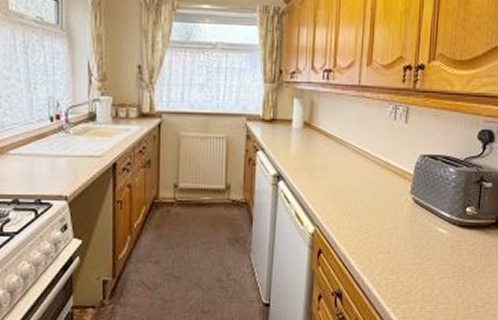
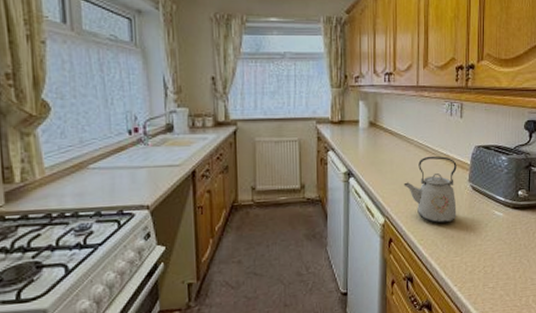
kettle: none [337,163,398,237] -> present [403,156,457,224]

